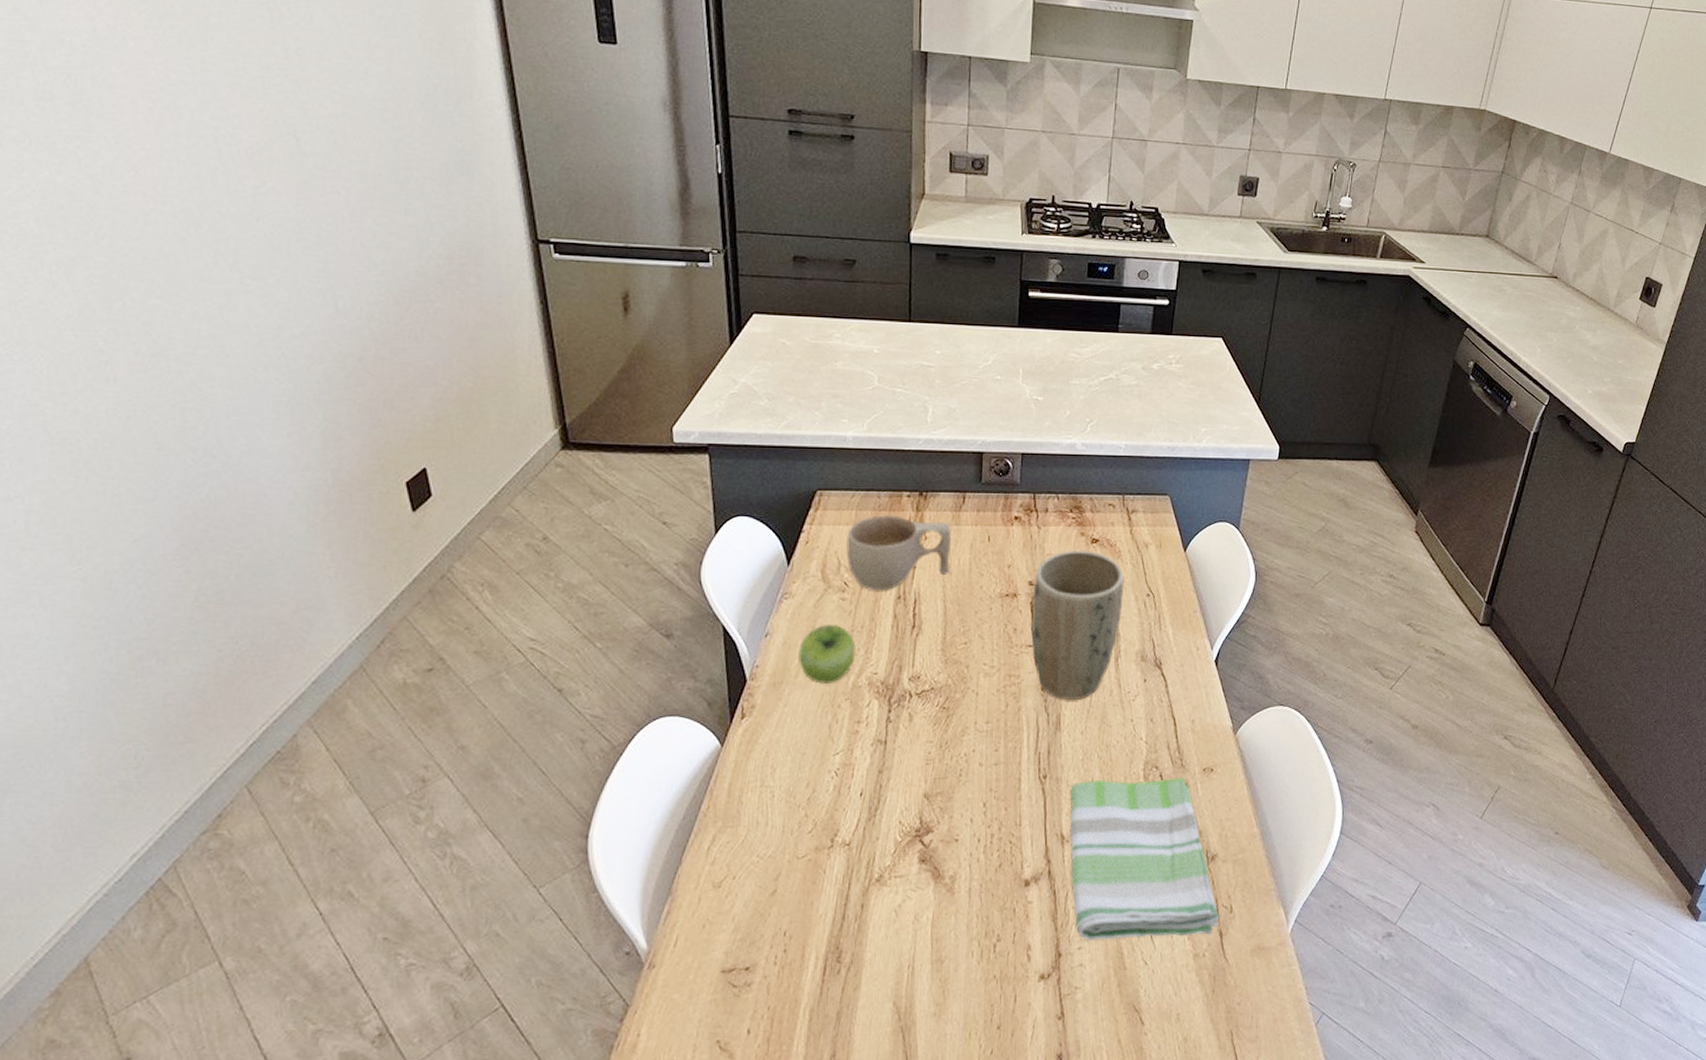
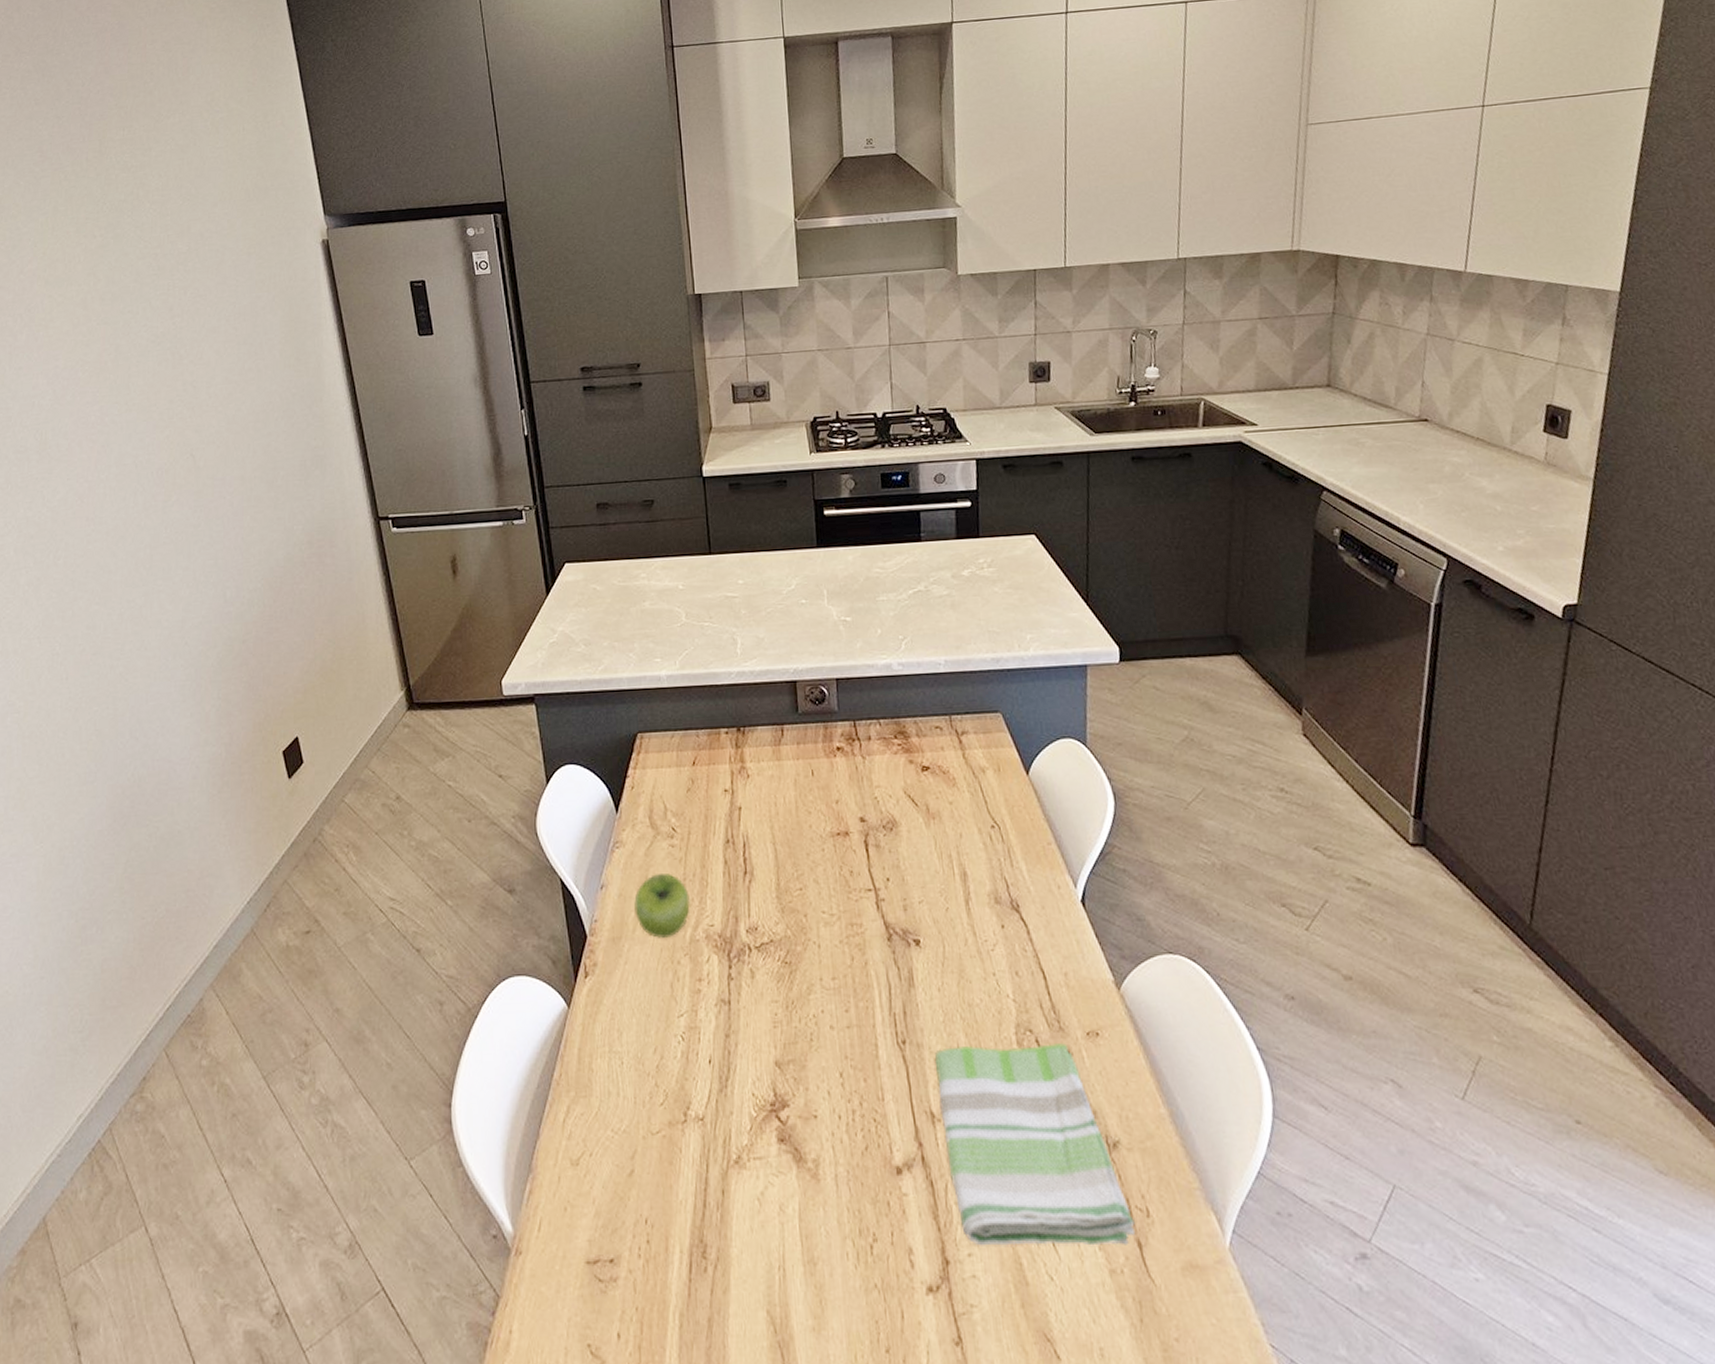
cup: present [846,514,952,591] -> none [670,753,776,836]
plant pot: present [1031,551,1124,701] -> none [865,780,966,952]

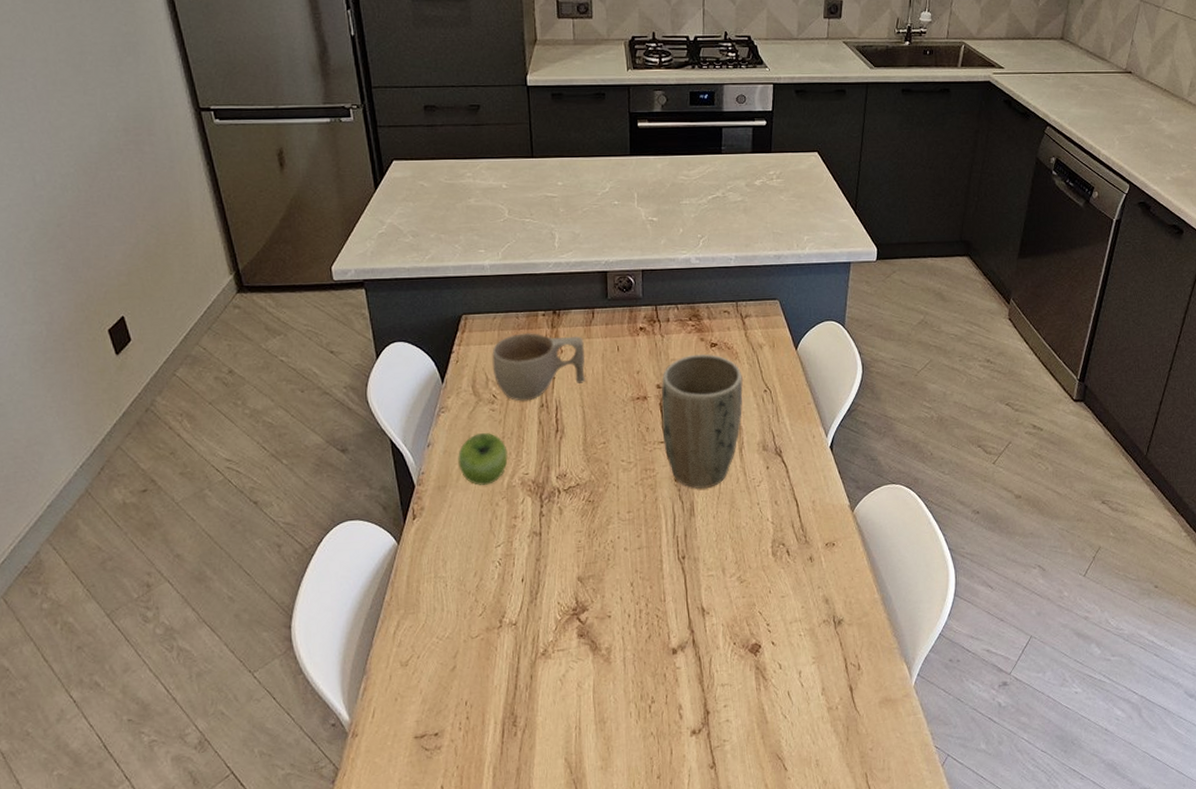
cup: none [670,753,776,836] -> present [492,332,585,401]
plant pot: none [865,780,966,952] -> present [661,354,743,489]
dish towel: present [935,1043,1136,1246] -> none [708,552,849,699]

